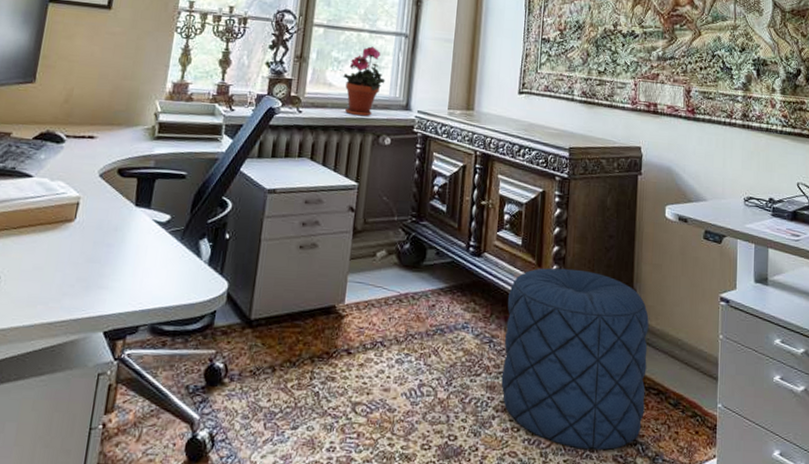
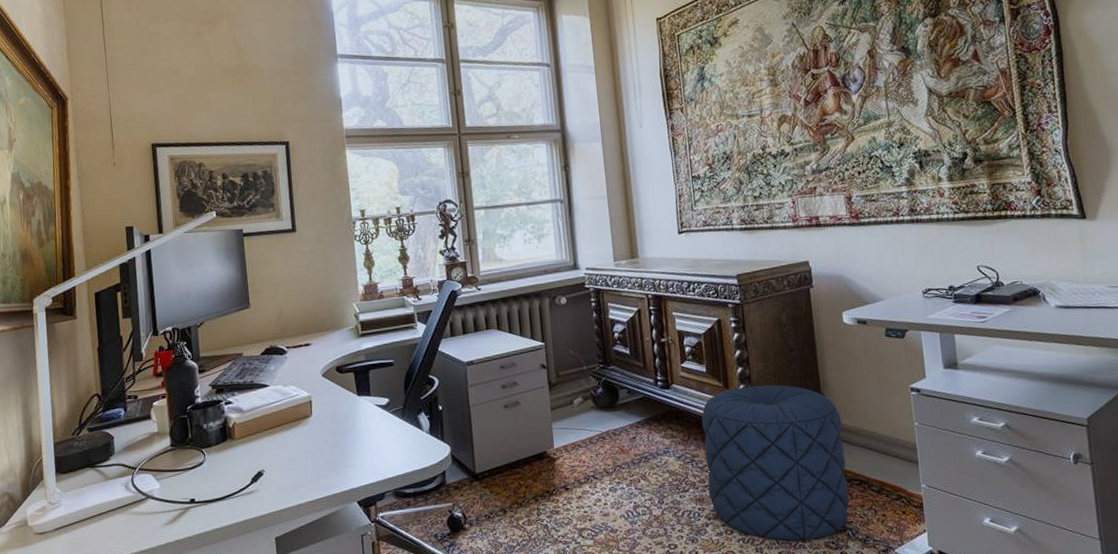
potted plant: present [343,46,386,117] -> none [511,217,550,284]

